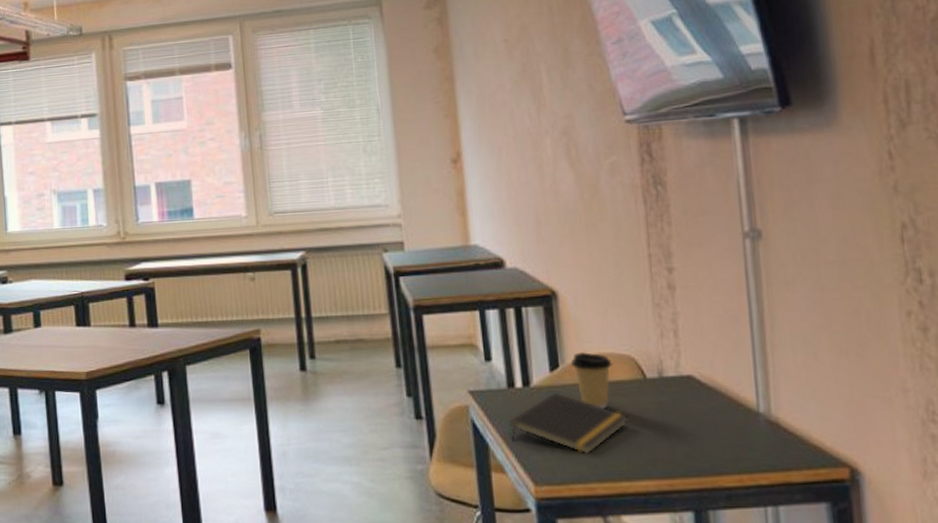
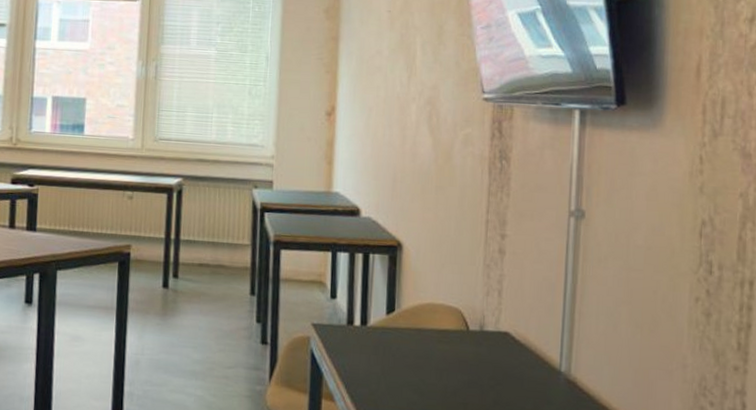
notepad: present [508,392,629,455] -> none [343,333,449,393]
coffee cup: present [571,351,612,408] -> none [406,299,442,353]

